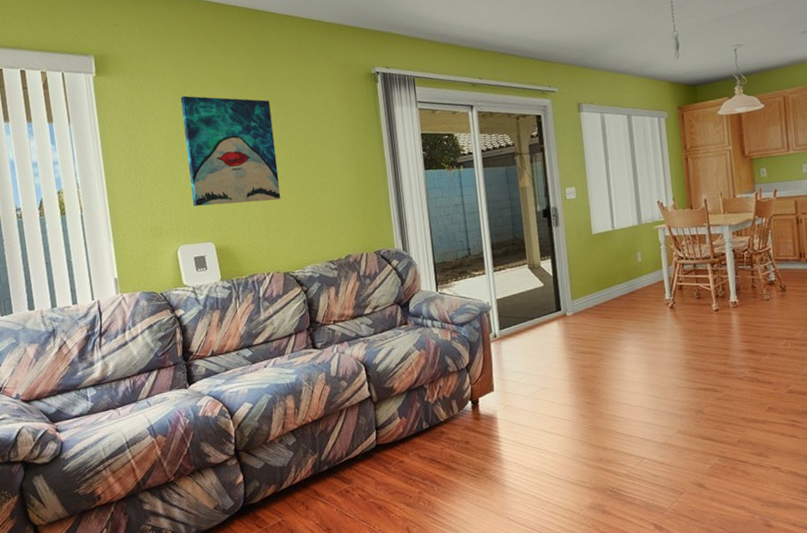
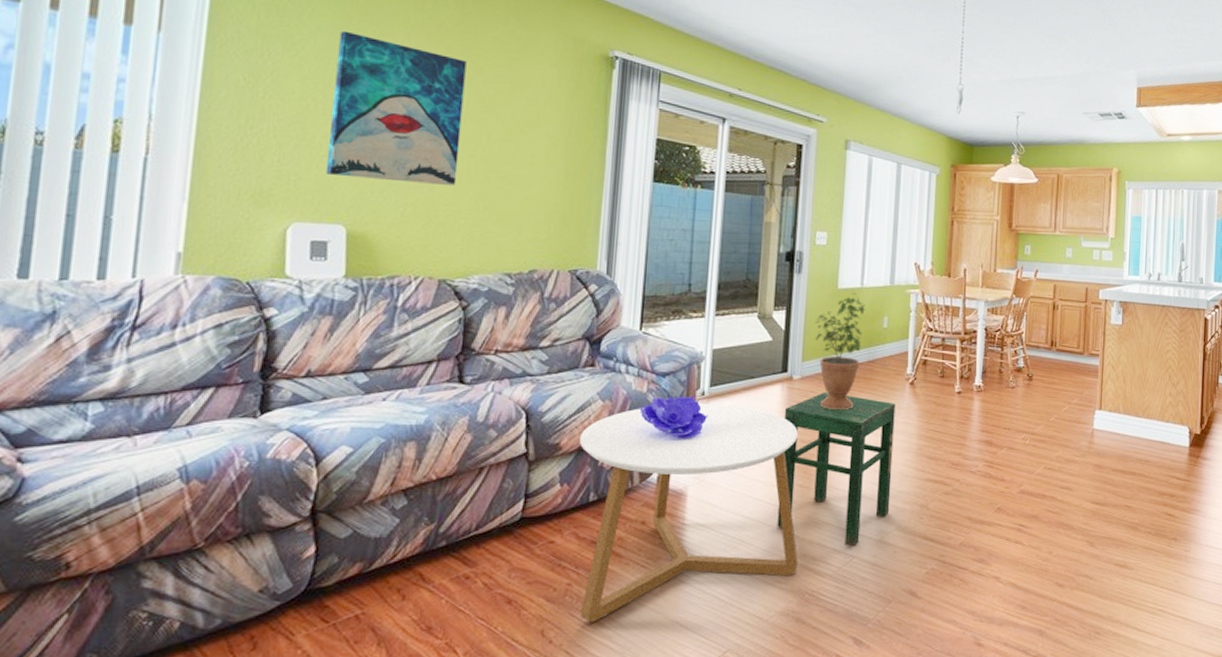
coffee table: none [407,342,597,520] -> present [580,404,798,623]
decorative bowl: none [446,337,503,374] -> present [638,394,709,439]
stool: none [564,323,669,450] -> present [777,391,896,547]
potted plant: none [577,235,623,338] -> present [815,292,866,410]

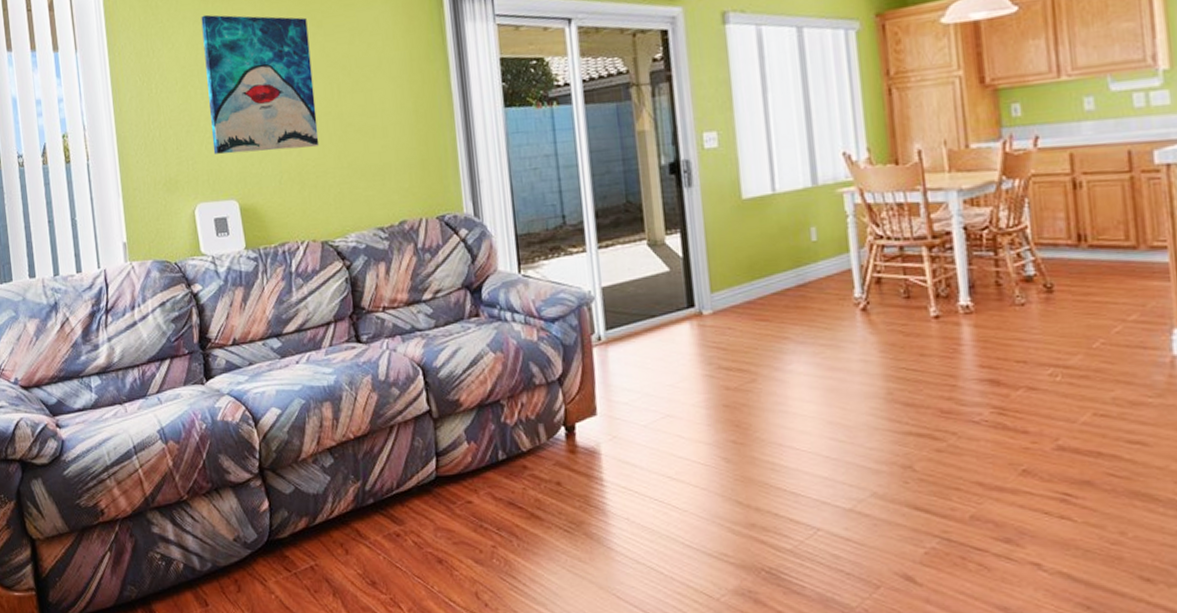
coffee table: present [580,404,798,623] -> none [478,349,747,588]
decorative bowl: present [638,394,709,439] -> none [531,340,610,391]
stool: present [777,391,896,547] -> none [699,327,859,517]
potted plant: present [815,292,866,410] -> none [720,201,788,350]

